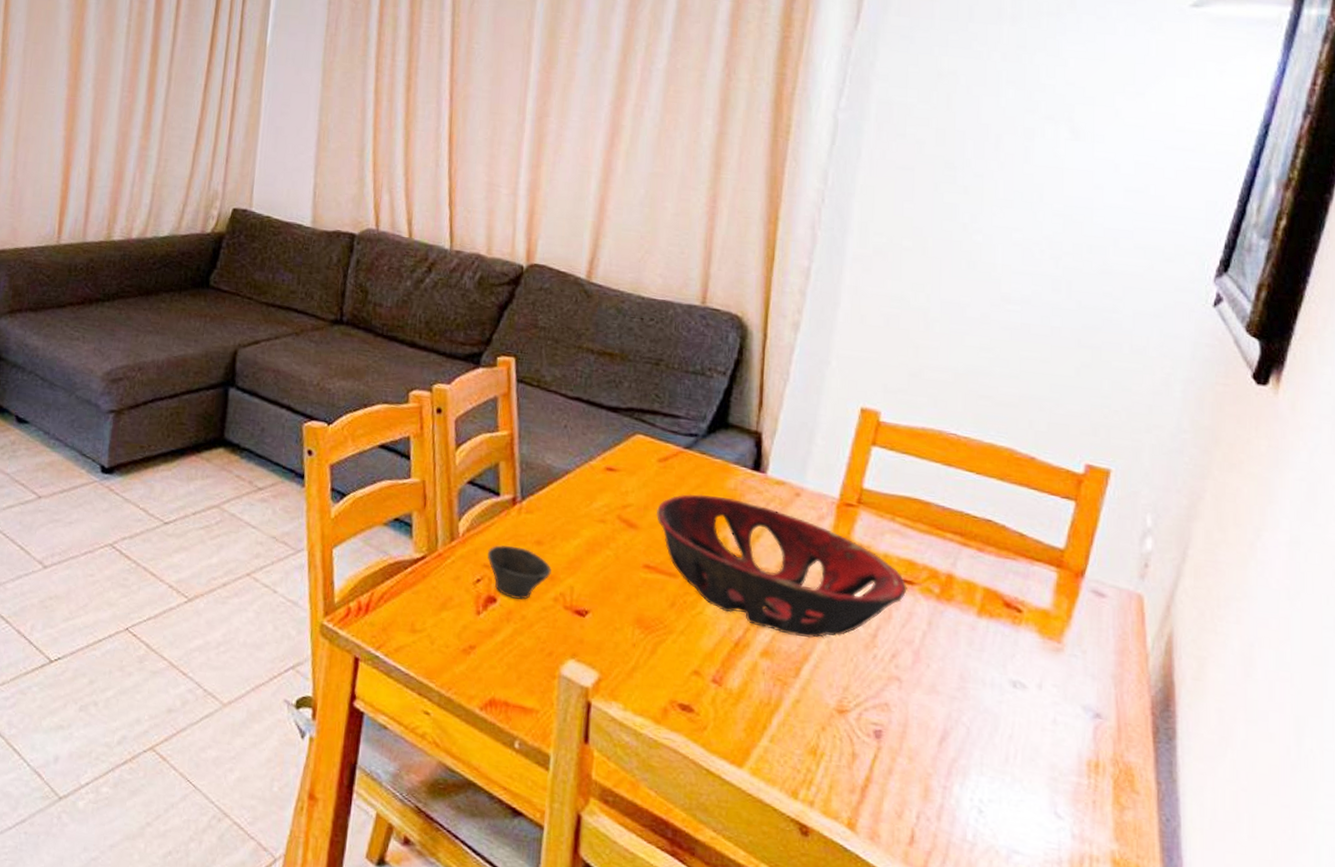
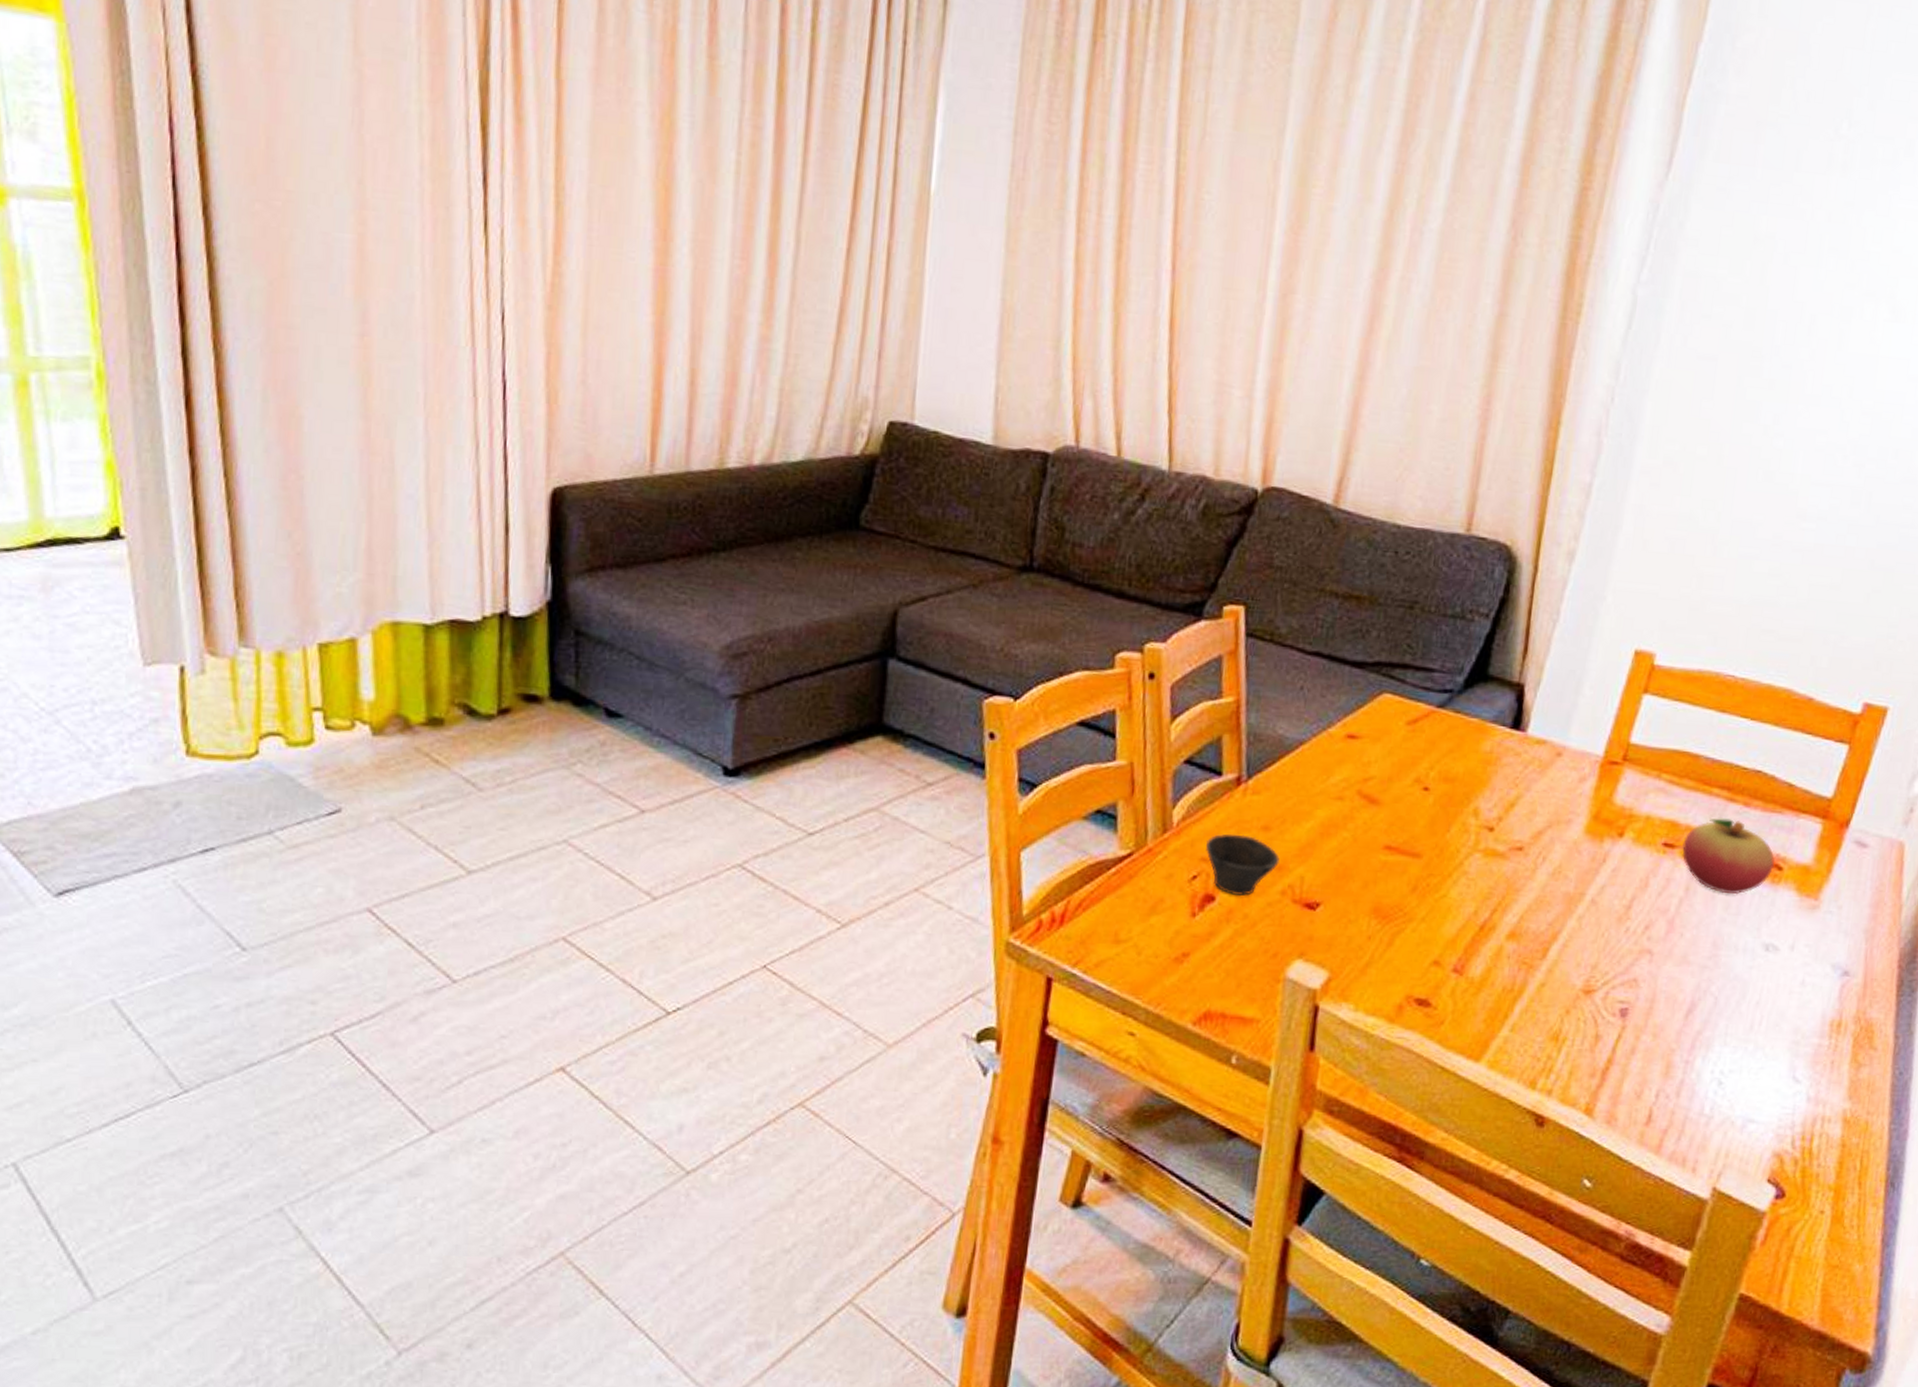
decorative bowl: present [655,494,907,639] -> none [1400,760,1668,915]
fruit: none [921,560,1013,633] -> present [1682,818,1775,895]

